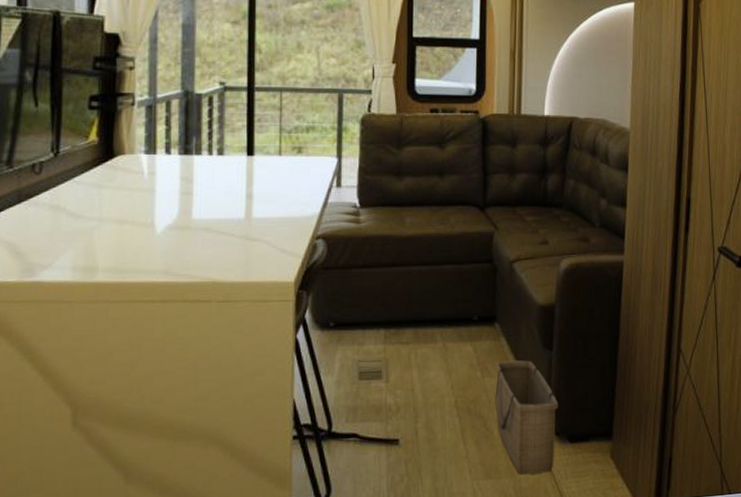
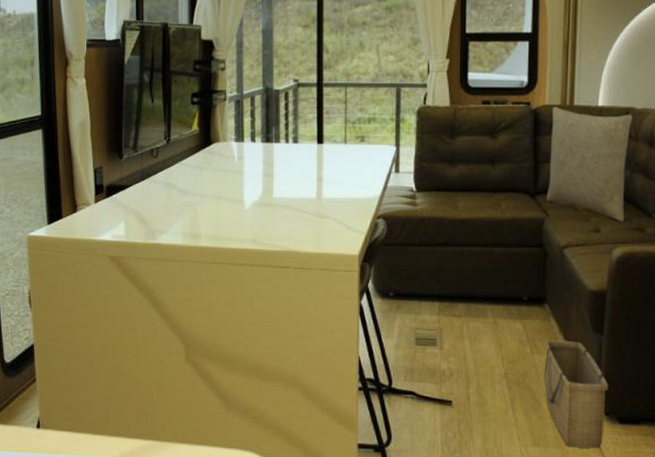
pillow: none [496,116,576,233] -> present [546,107,632,222]

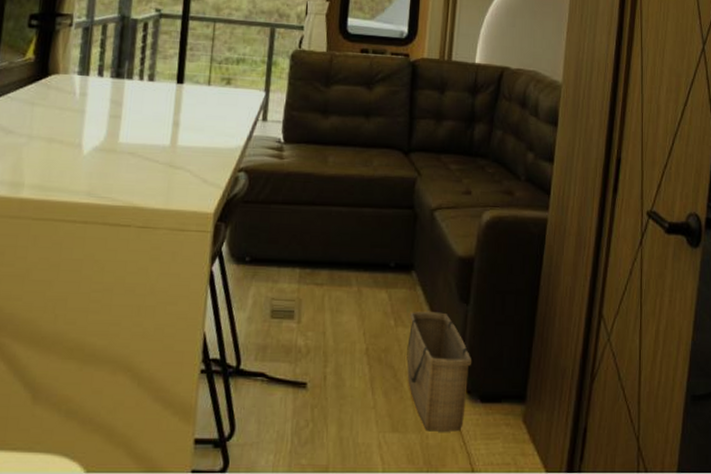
pillow: present [546,107,632,222] -> none [420,61,507,185]

